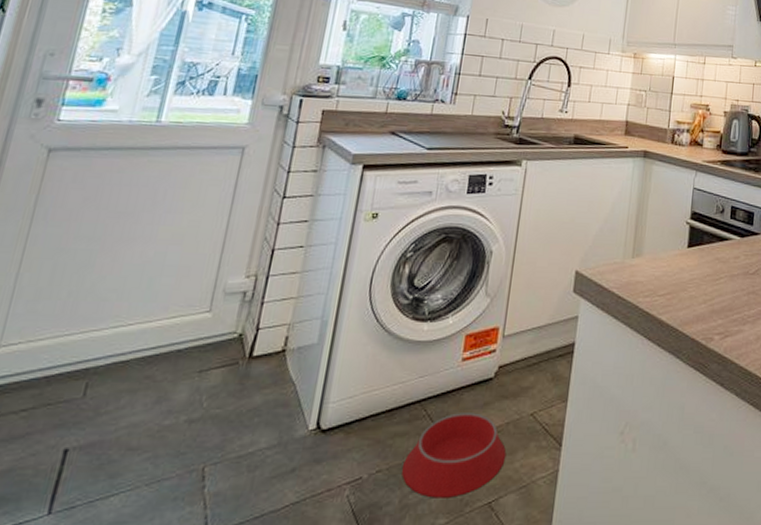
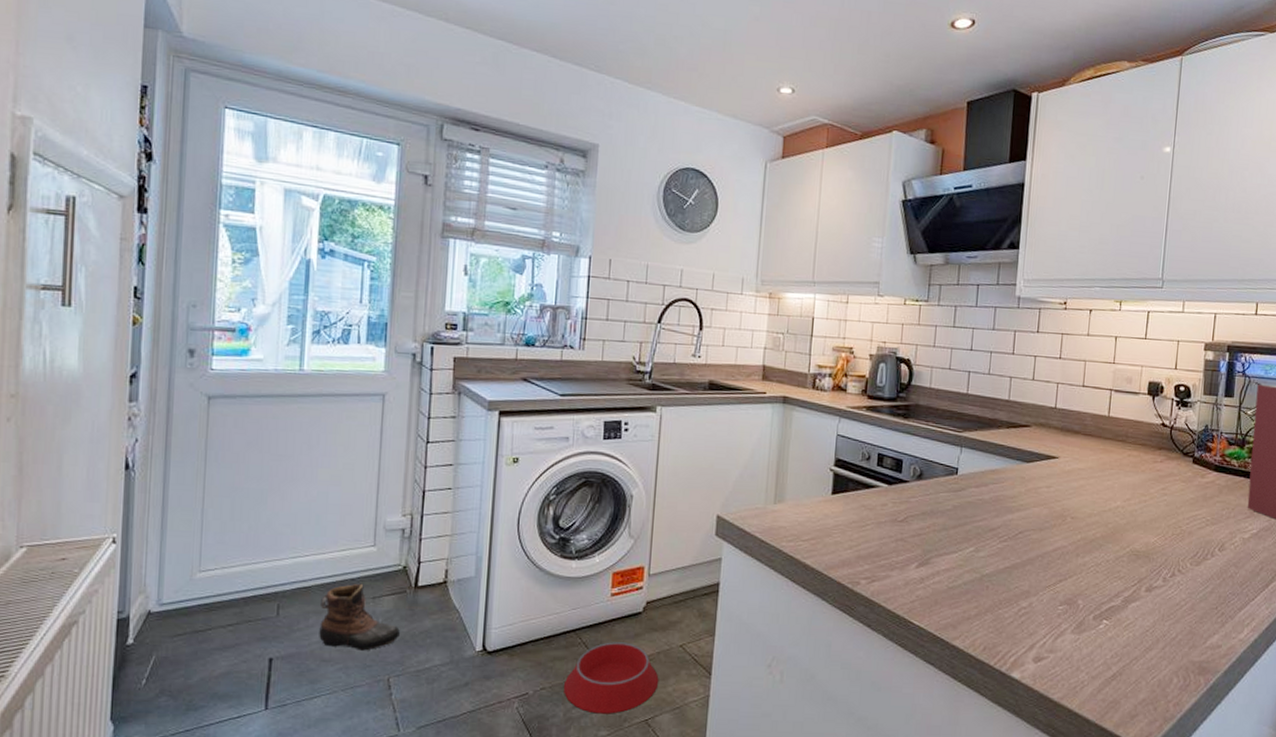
boot: none [129,354,225,435] -> present [319,583,400,651]

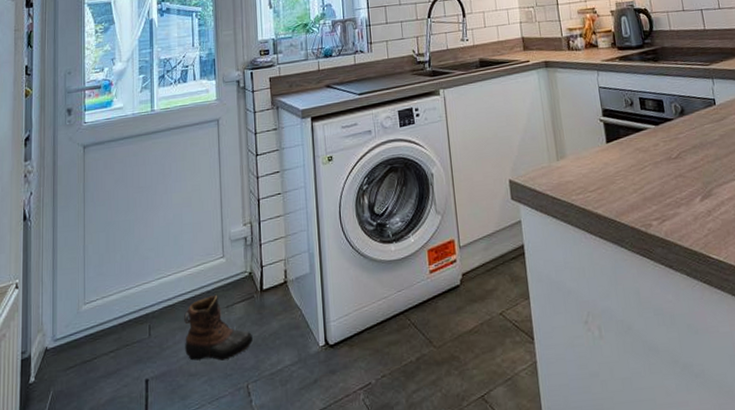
pet bowl: present [564,642,659,714] -> none [402,317,487,396]

